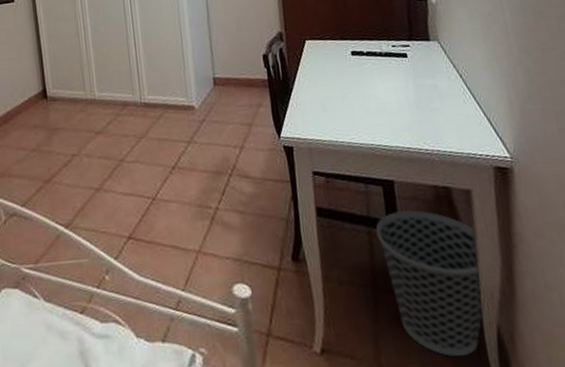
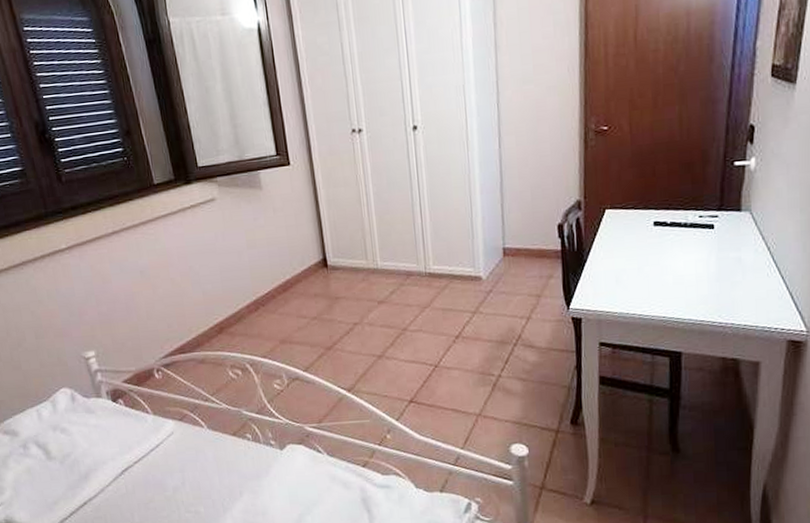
wastebasket: present [375,210,485,357] -> none [657,380,758,510]

